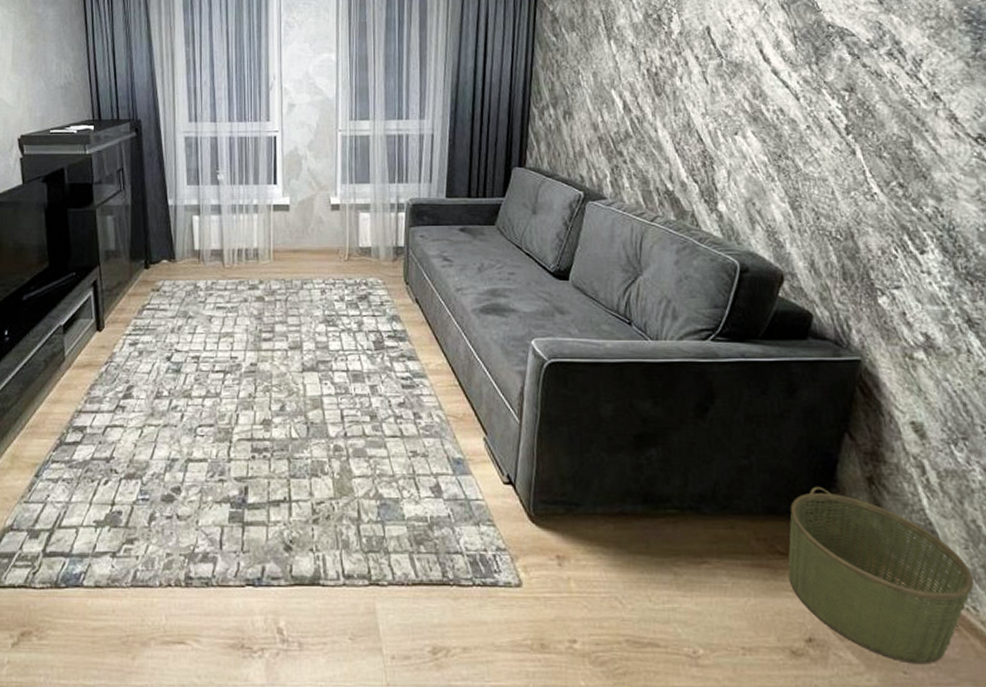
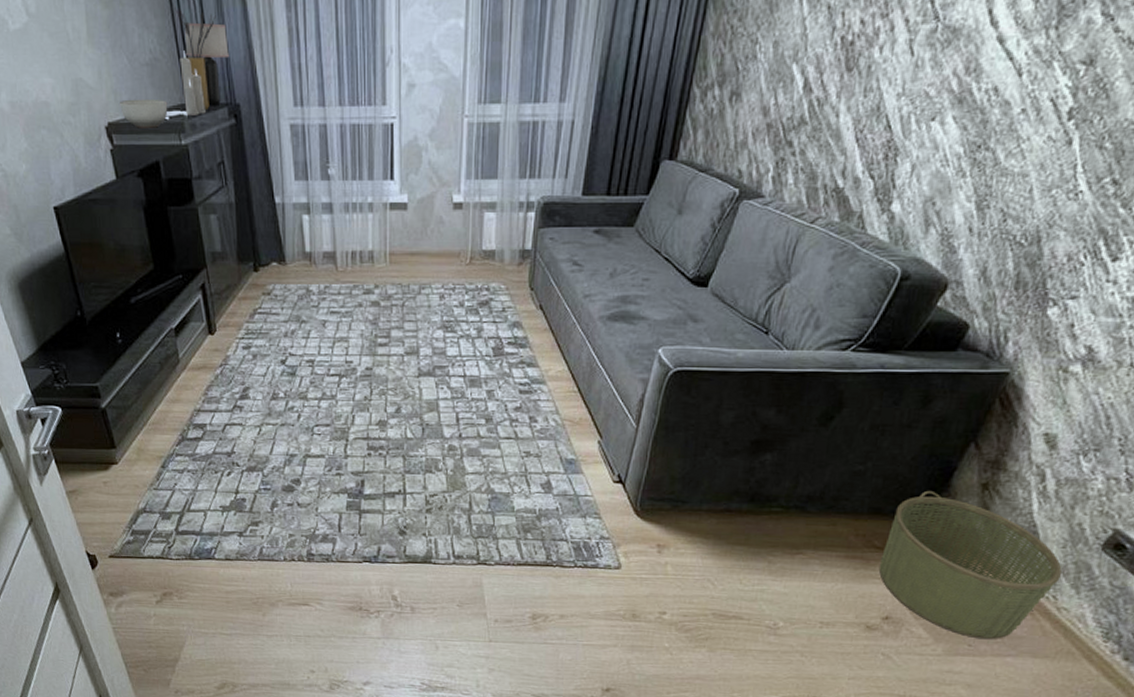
bowl: none [33,115,77,140] -> present [120,98,168,128]
vase: none [90,43,125,124] -> present [175,7,216,109]
candle: none [90,76,111,129] -> present [180,50,207,116]
table lamp: none [96,54,134,122] -> present [185,22,229,106]

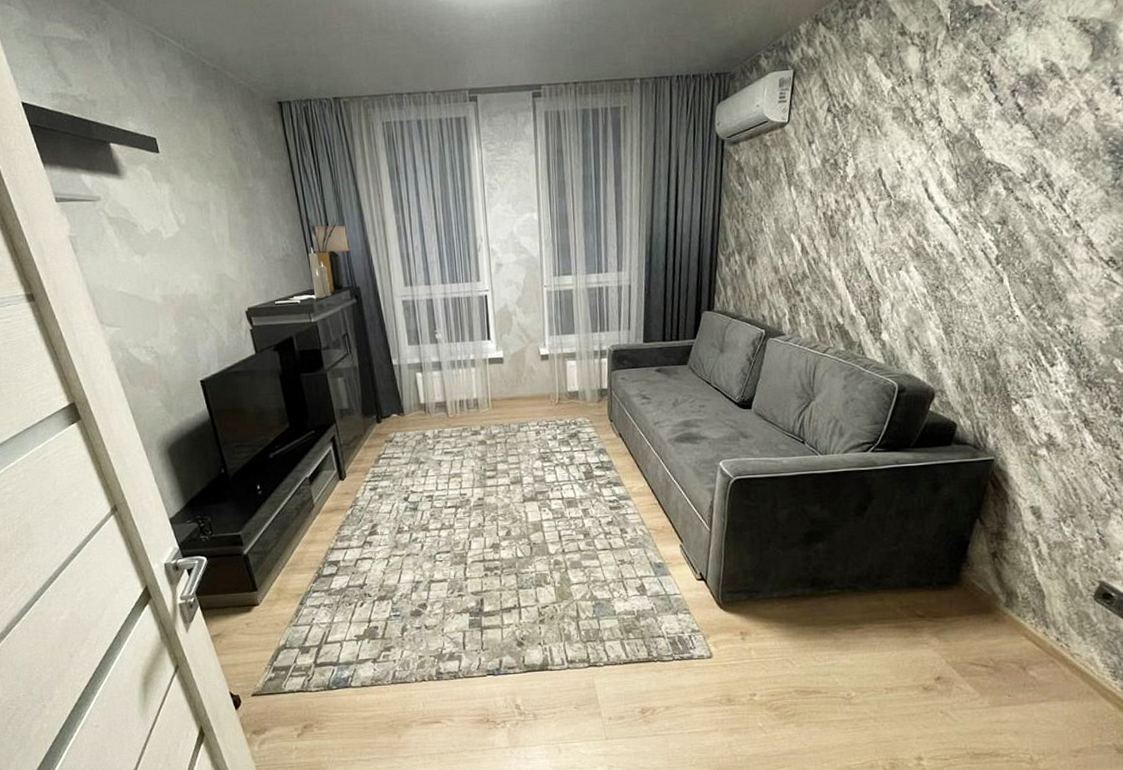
bowl: present [120,98,168,128] -> none [258,287,299,311]
basket: present [878,490,1062,640] -> none [924,562,1068,689]

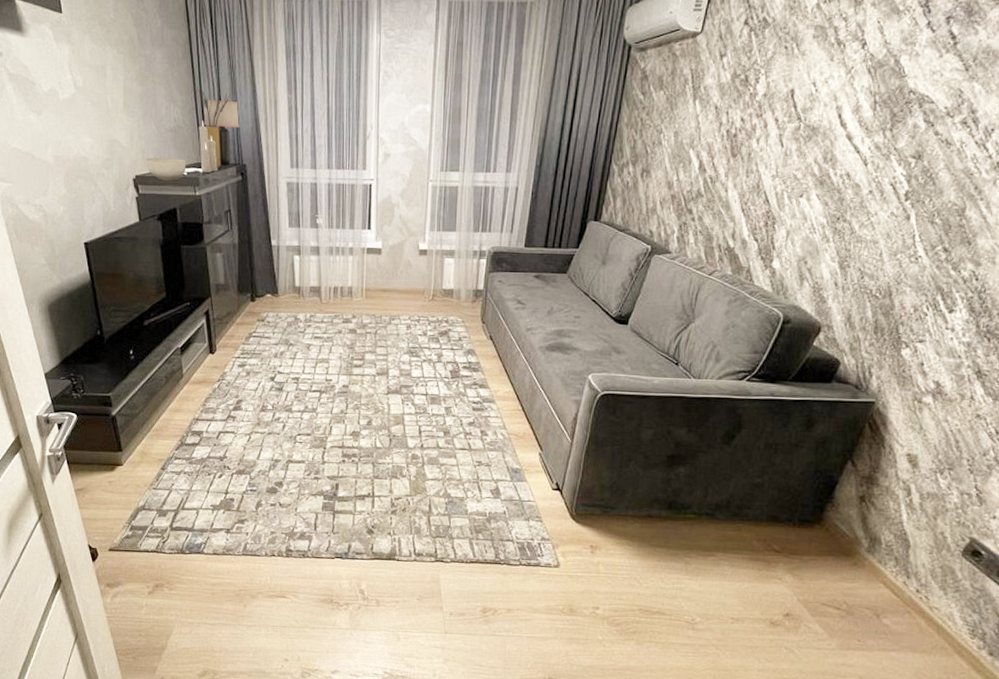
bowl: none [258,287,299,311] -> present [147,157,187,181]

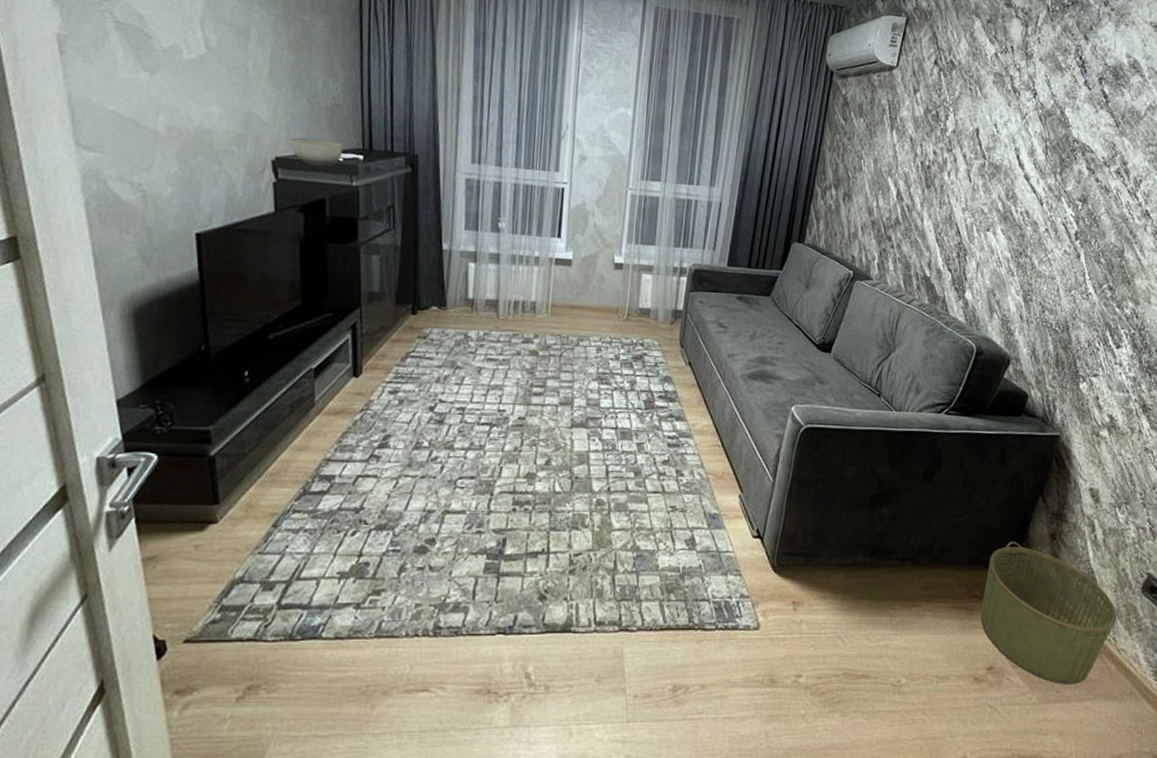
vase: present [197,87,230,168] -> none [364,63,405,156]
candle: present [198,121,219,172] -> none [361,101,384,161]
table lamp: present [203,99,239,165] -> none [369,78,414,154]
basket: none [778,501,931,636] -> present [980,541,1116,685]

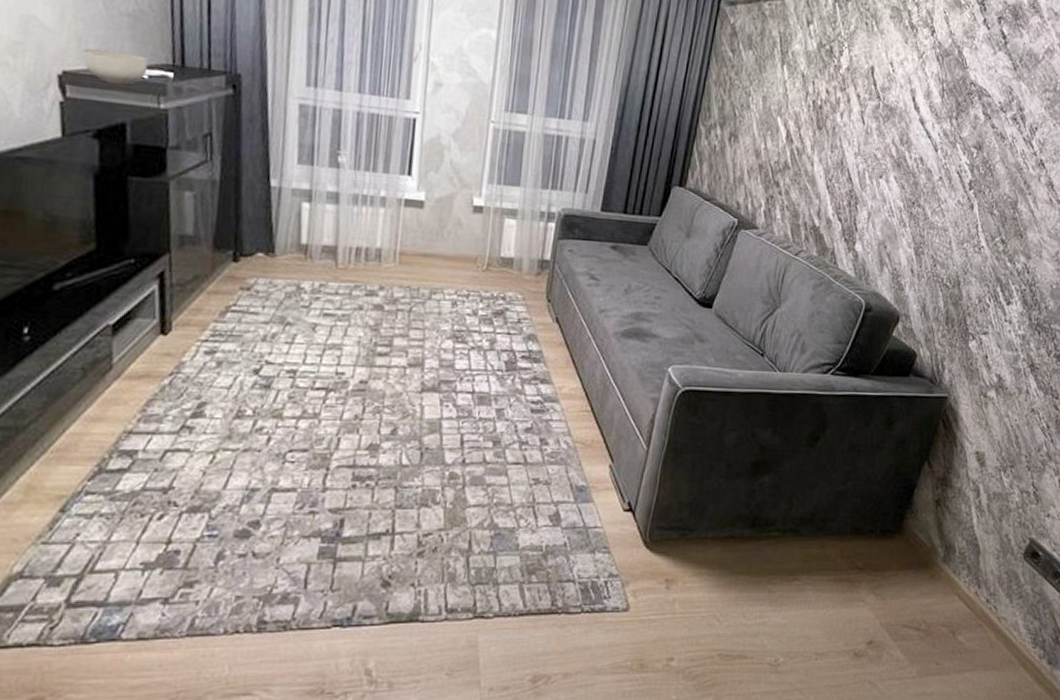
basket: present [980,541,1116,685] -> none [861,508,998,657]

